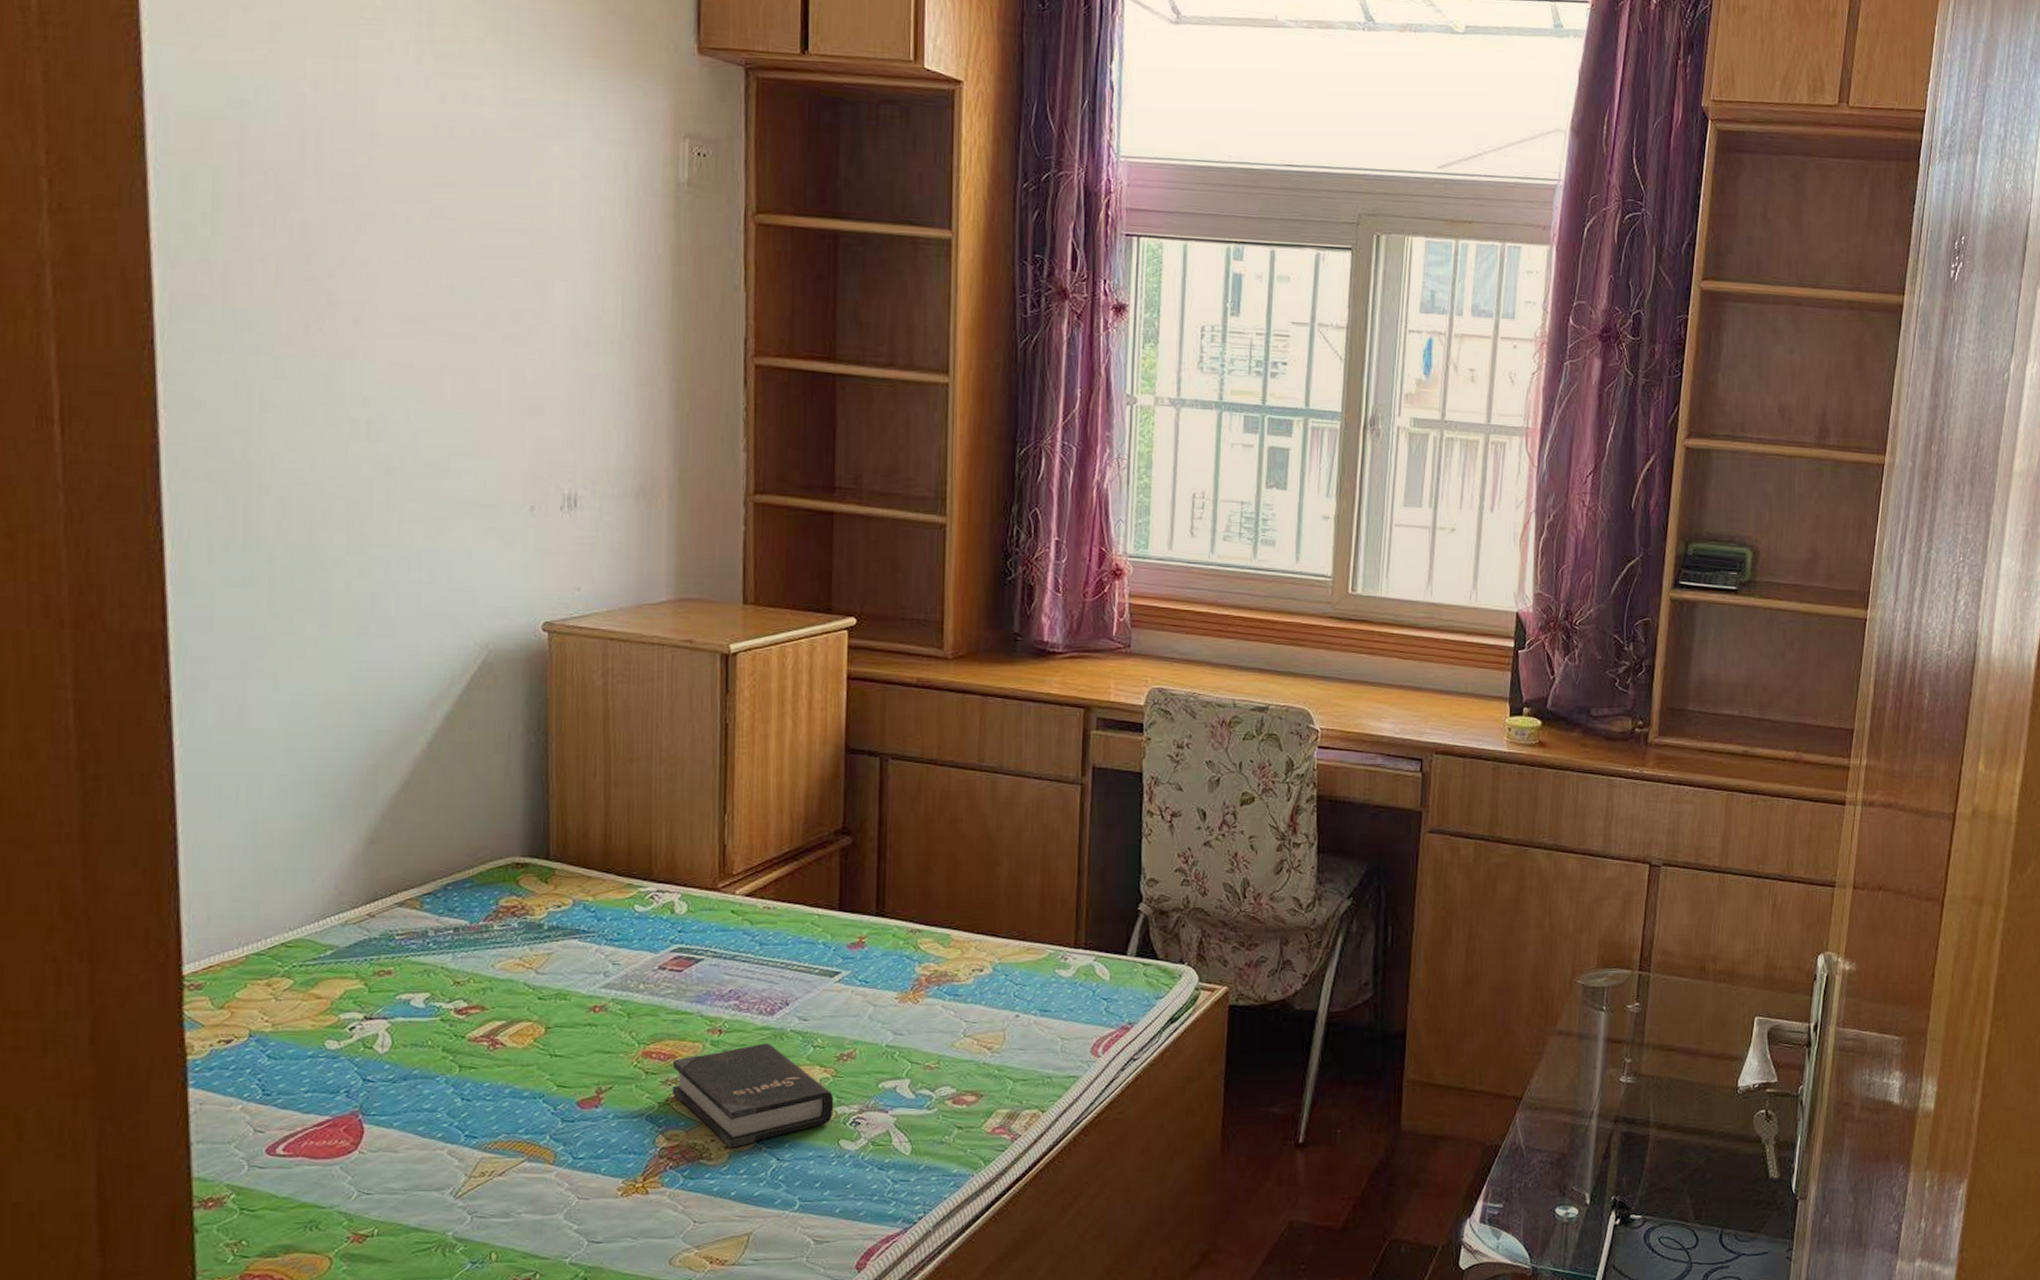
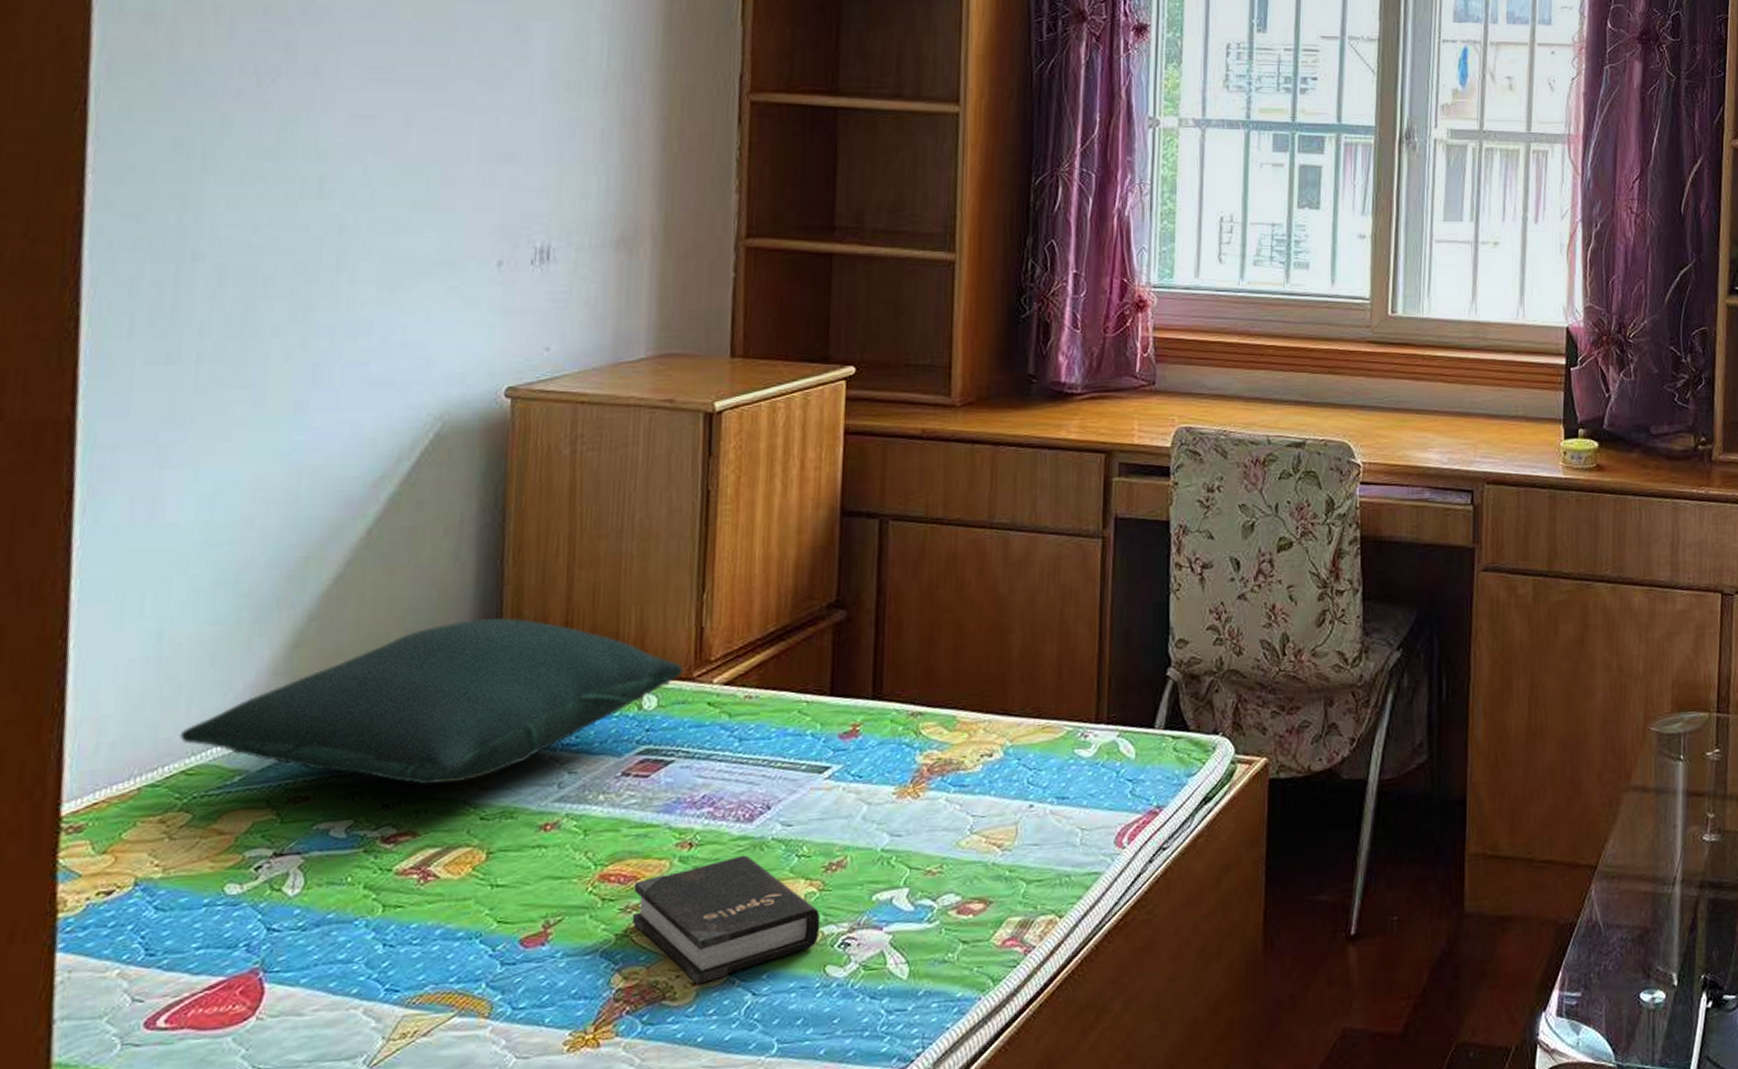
pillow: none [277,827,709,968] -> present [179,617,684,786]

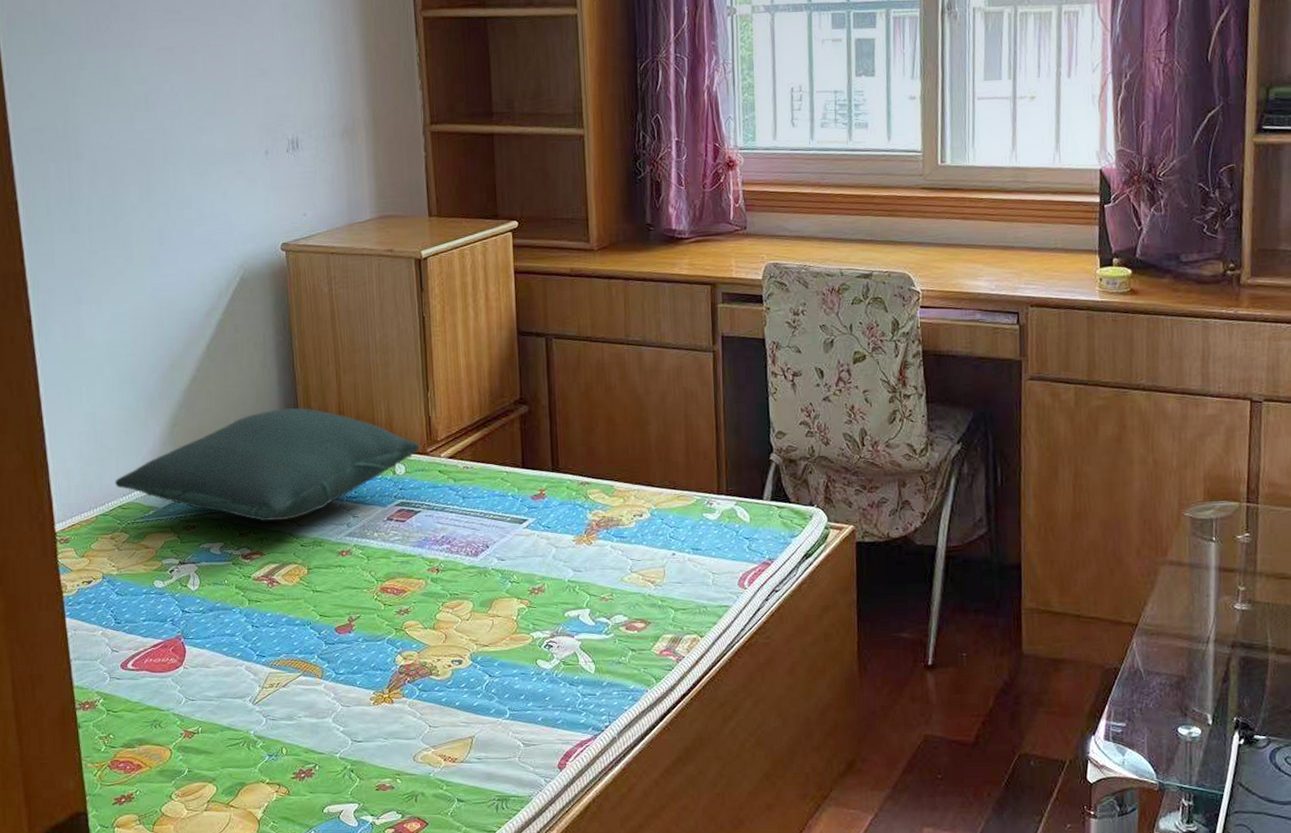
hardback book: present [631,855,821,985] -> none [403,579,531,666]

